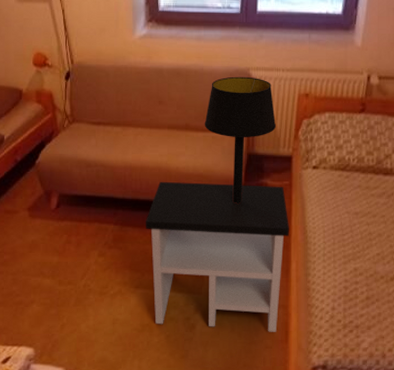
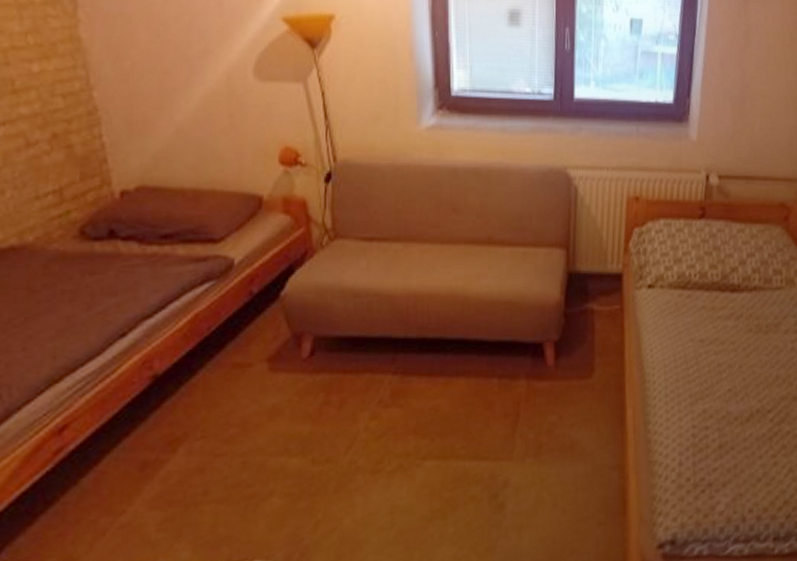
side table: present [145,181,290,332] -> none [435,311,624,508]
table lamp: present [204,76,276,203] -> none [512,177,601,337]

